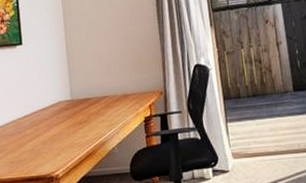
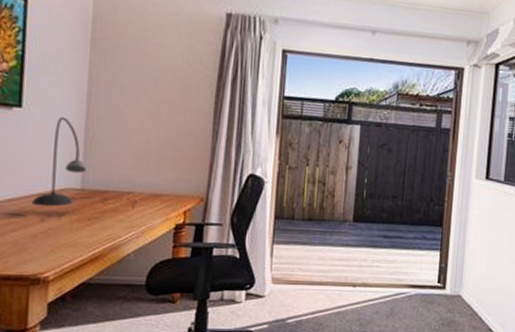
desk lamp: none [38,46,113,119] -> present [31,116,138,210]

